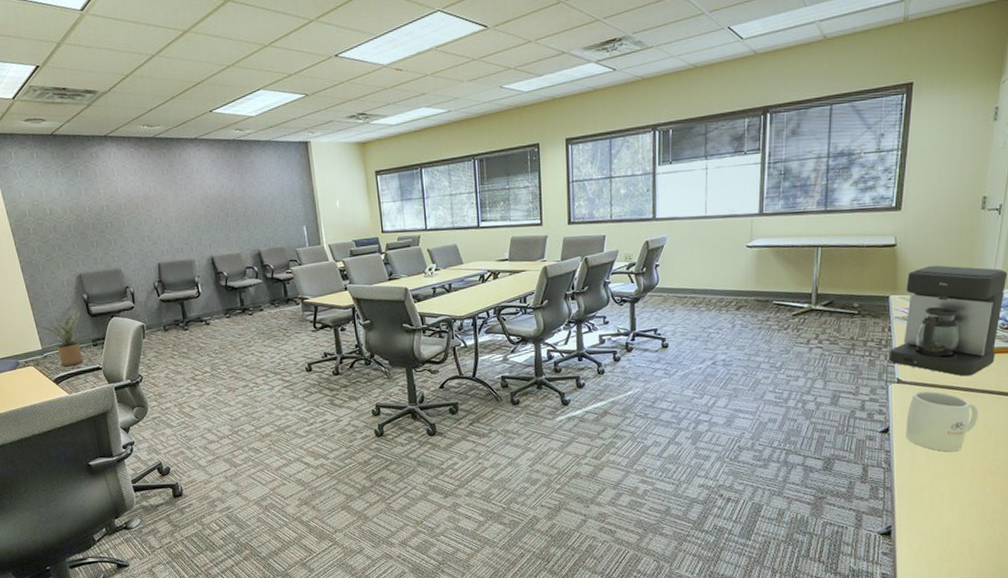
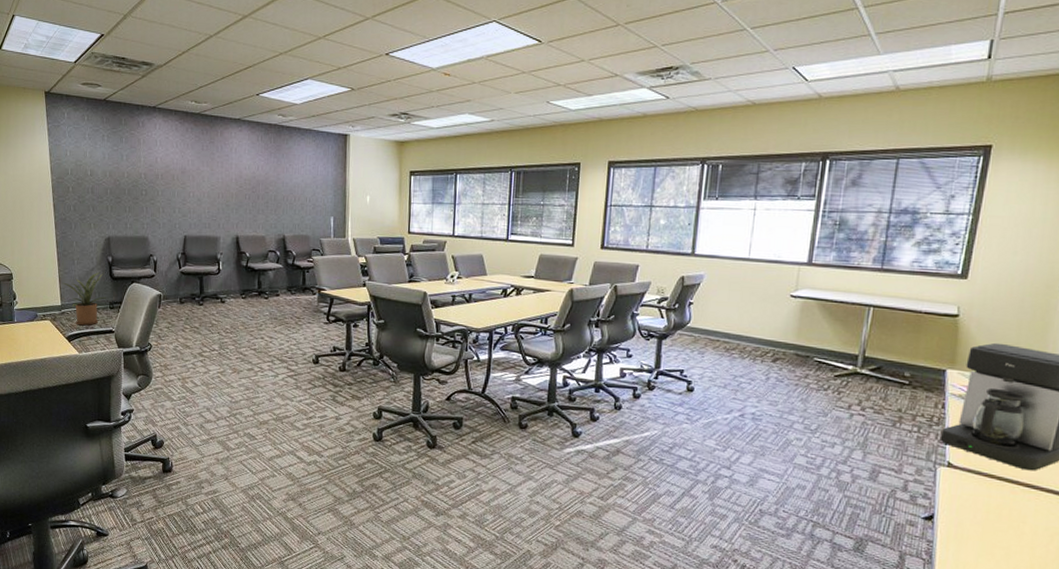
mug: present [906,391,979,452] -> none [952,479,1041,554]

